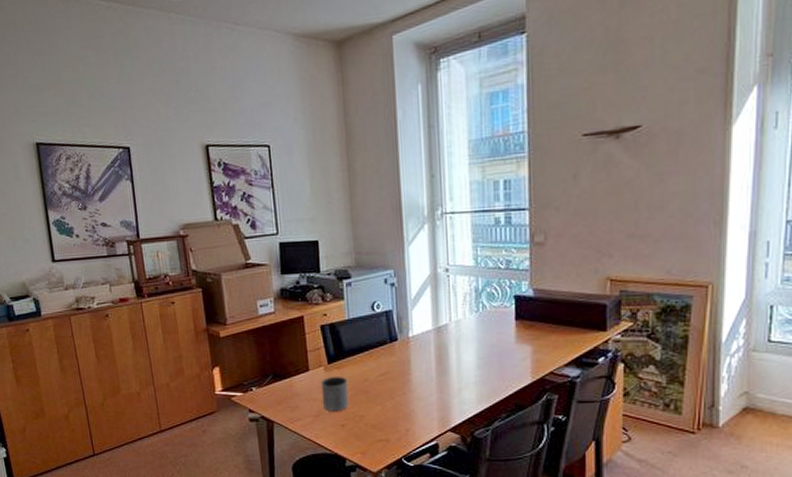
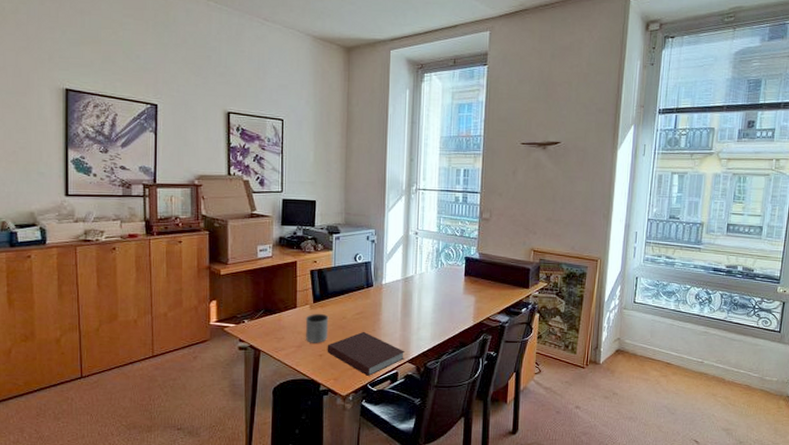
notebook: none [349,395,446,448] -> present [327,331,406,376]

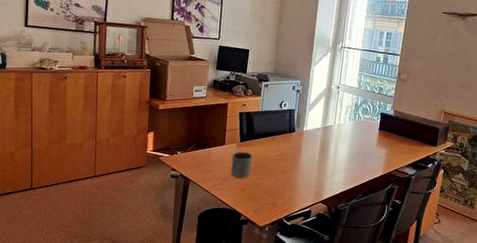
notebook: present [327,331,406,376] -> none [249,171,319,211]

